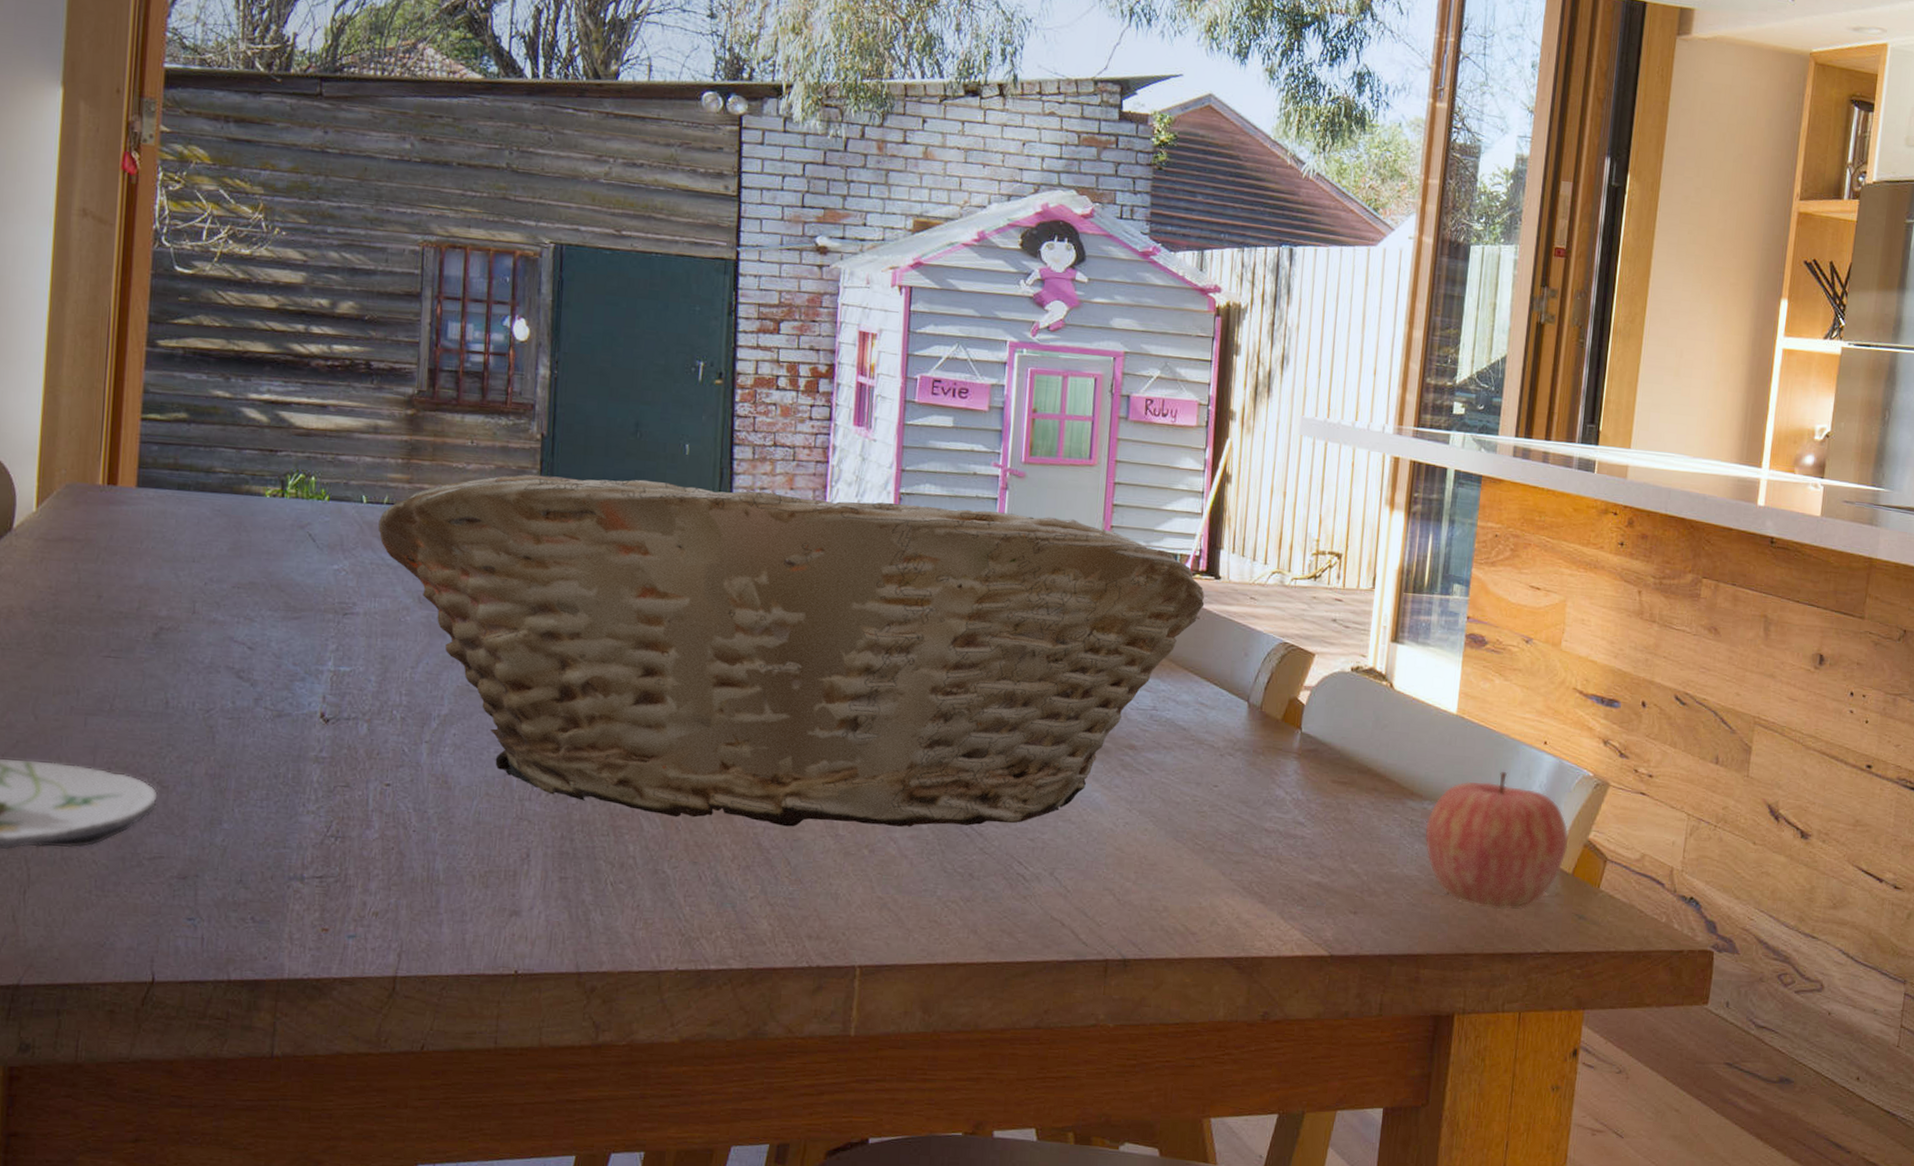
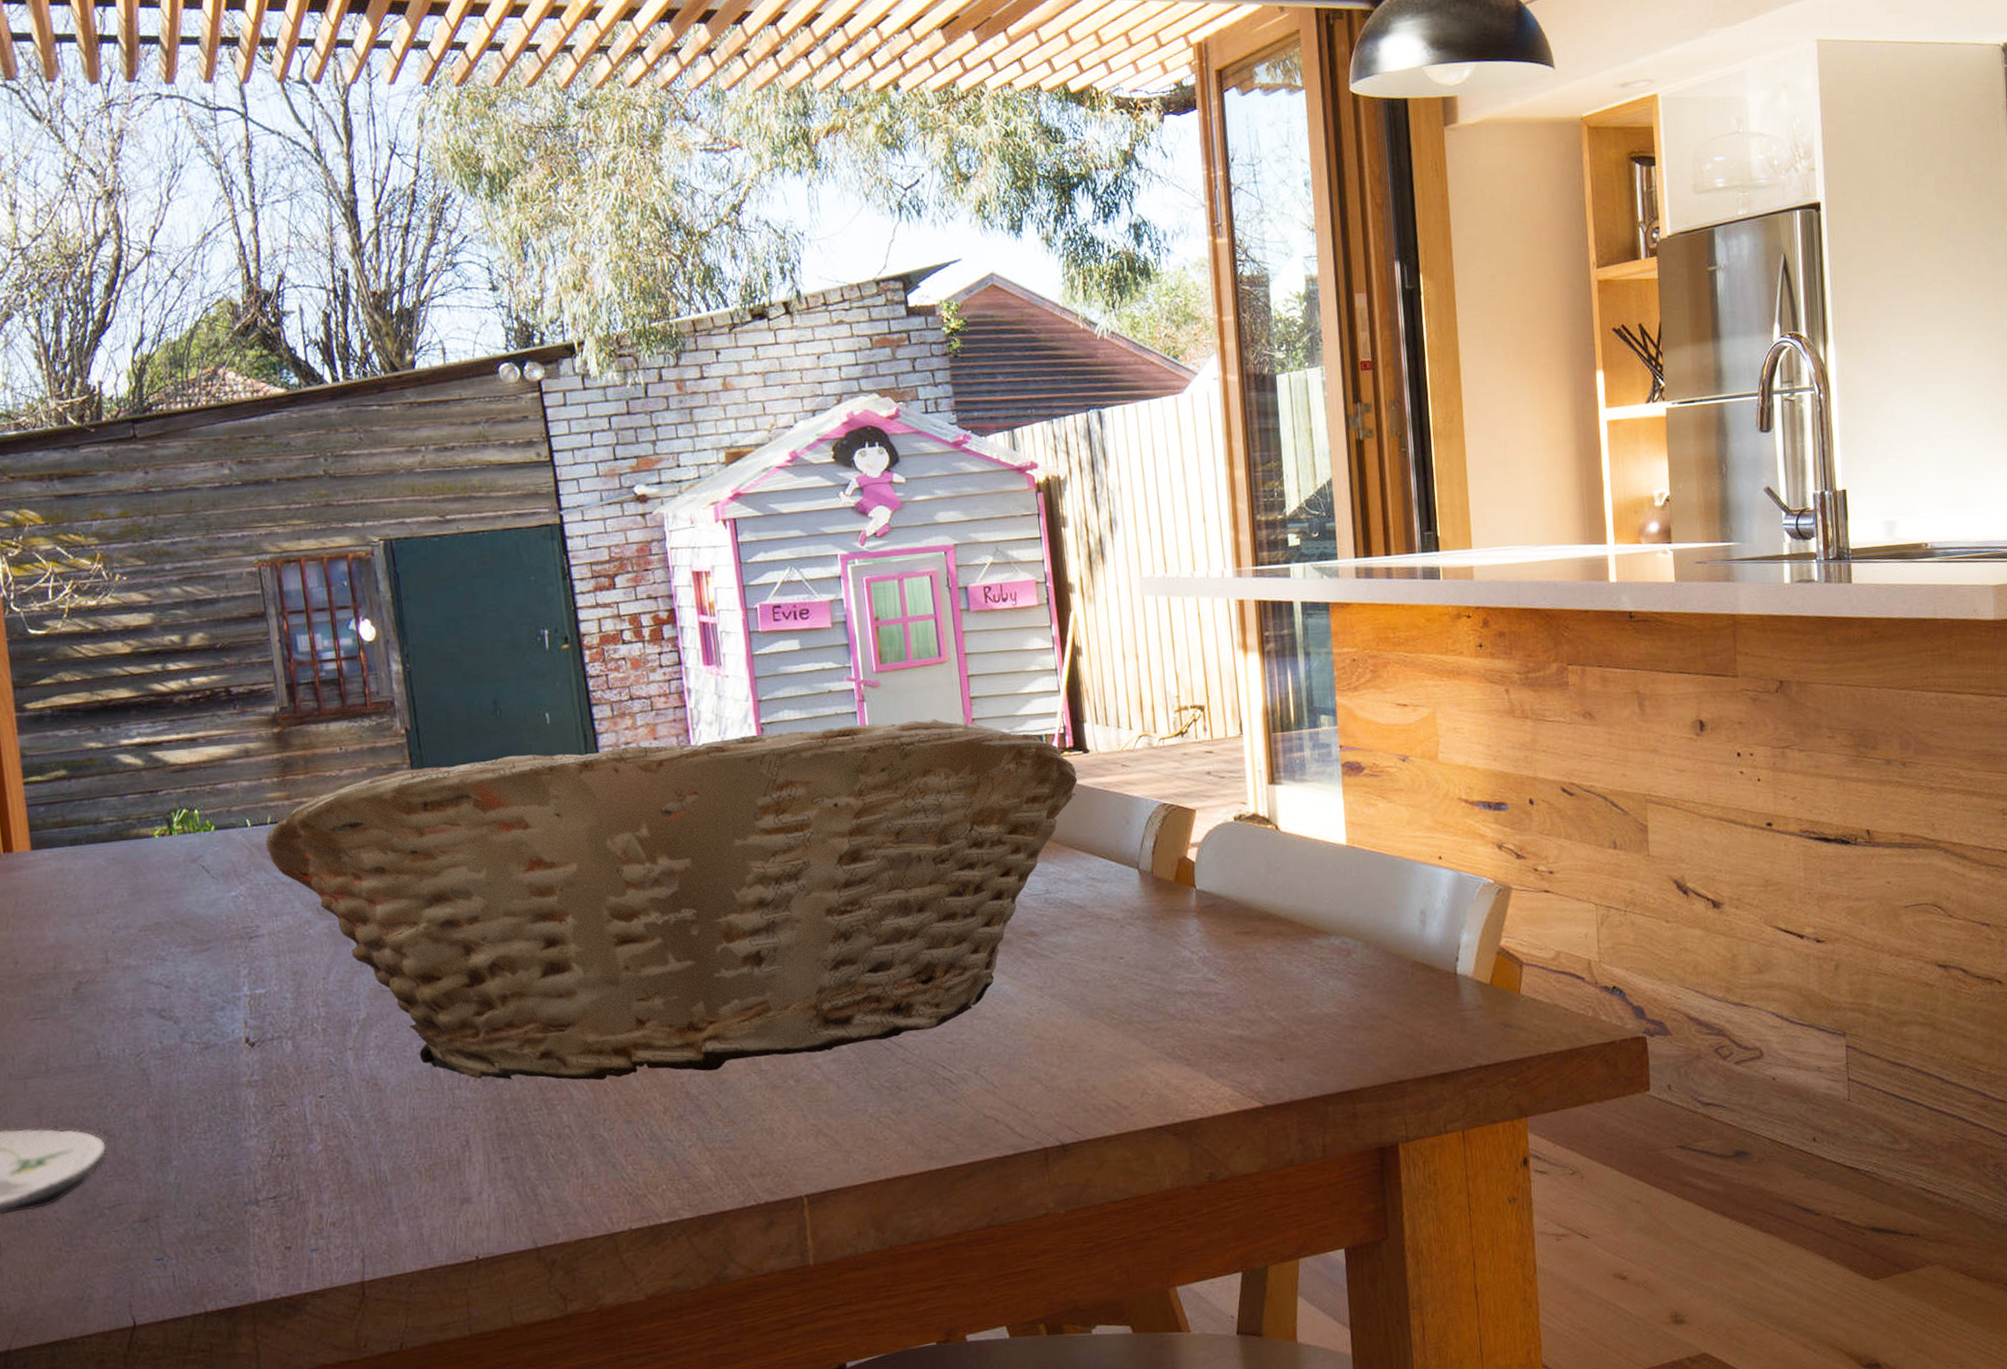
apple: present [1424,771,1569,910] -> none [1336,893,1481,1033]

